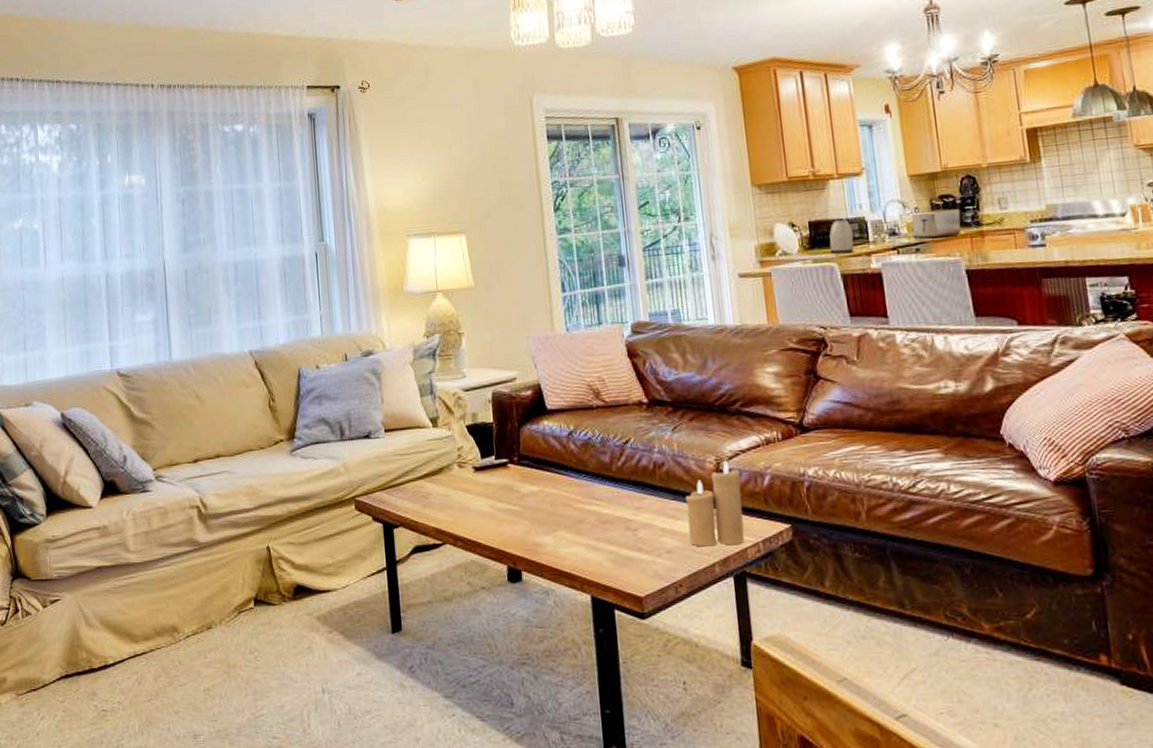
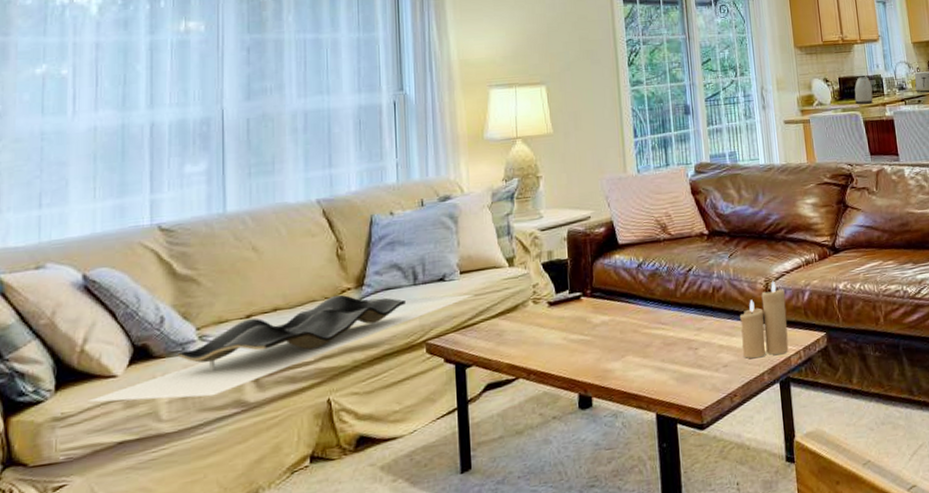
throw blanket: none [71,445,400,534] -> present [87,293,475,403]

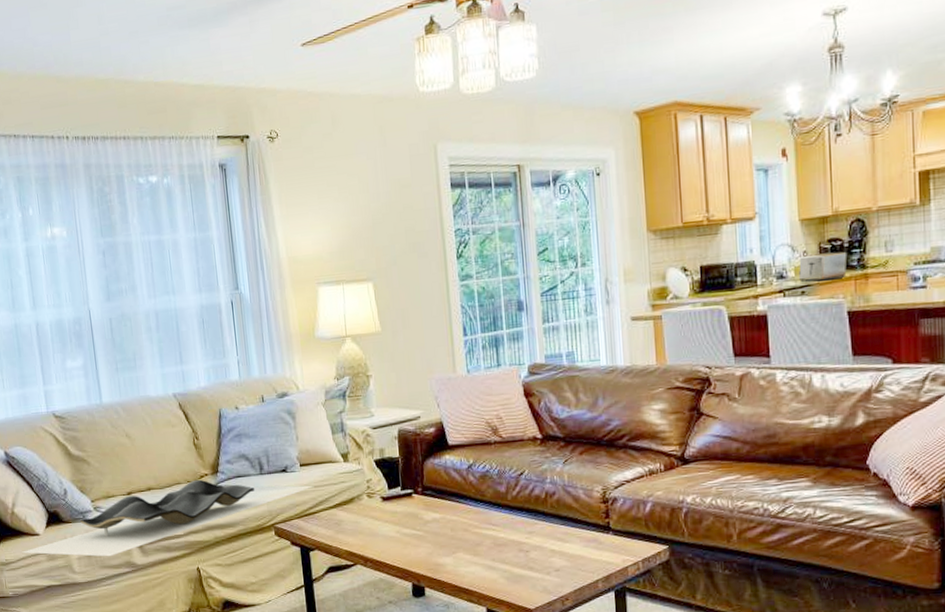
candle: present [740,281,789,359] -> none [574,489,626,566]
kettle: present [854,76,874,105] -> none [719,263,743,298]

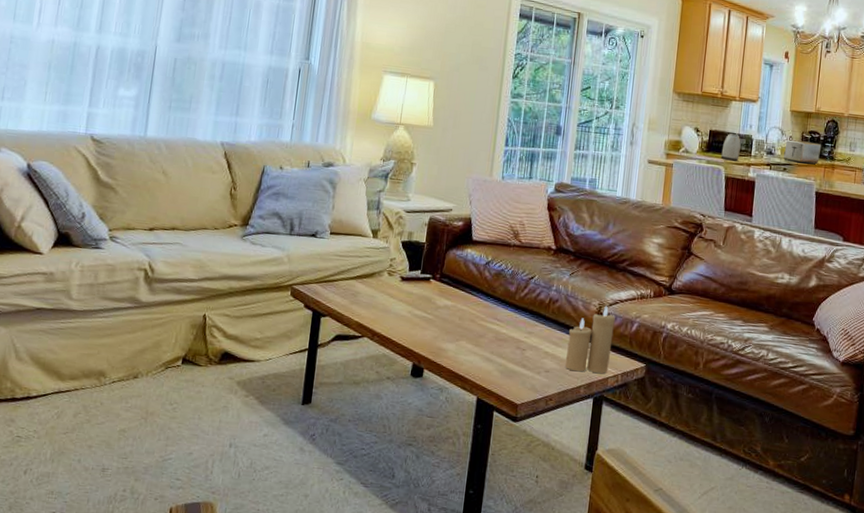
throw blanket: present [22,479,314,557] -> none [18,228,339,289]
candle: none [574,489,626,566] -> present [565,306,615,374]
kettle: none [719,263,743,298] -> present [721,133,741,162]

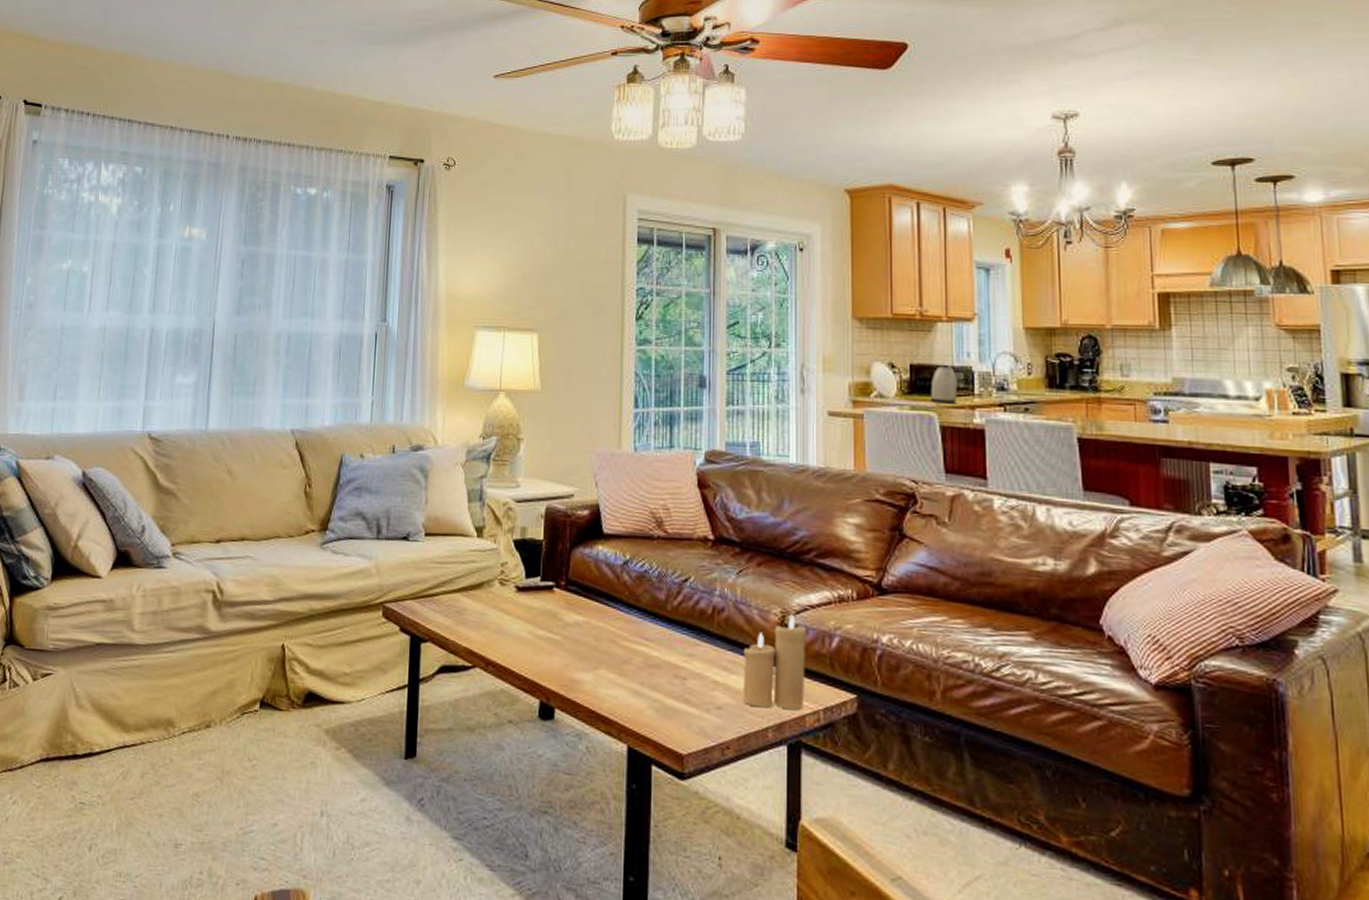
toaster: present [783,139,822,165] -> none [1022,368,1078,400]

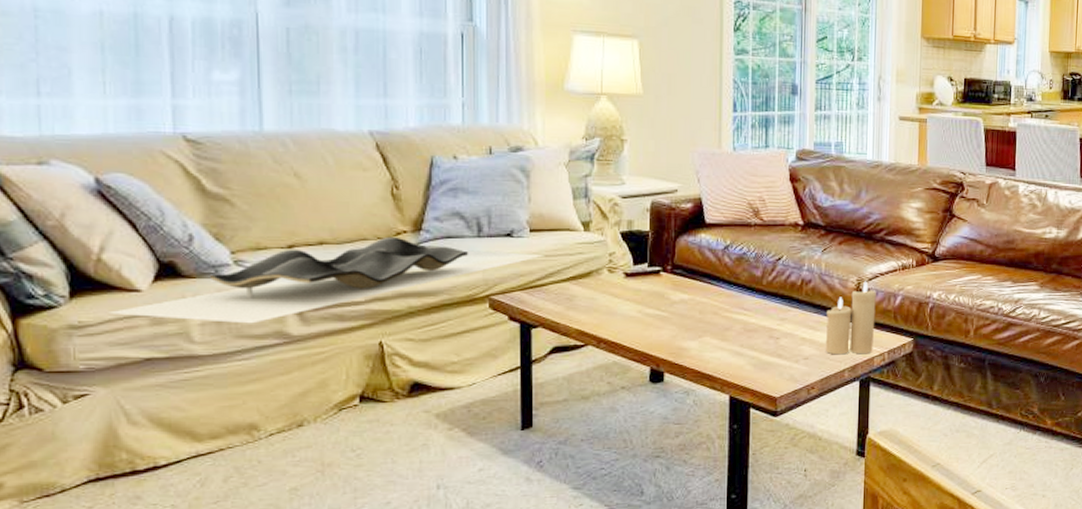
throw blanket: none [76,535,438,617] -> present [108,236,545,324]
kettle: present [930,365,958,404] -> none [978,80,999,112]

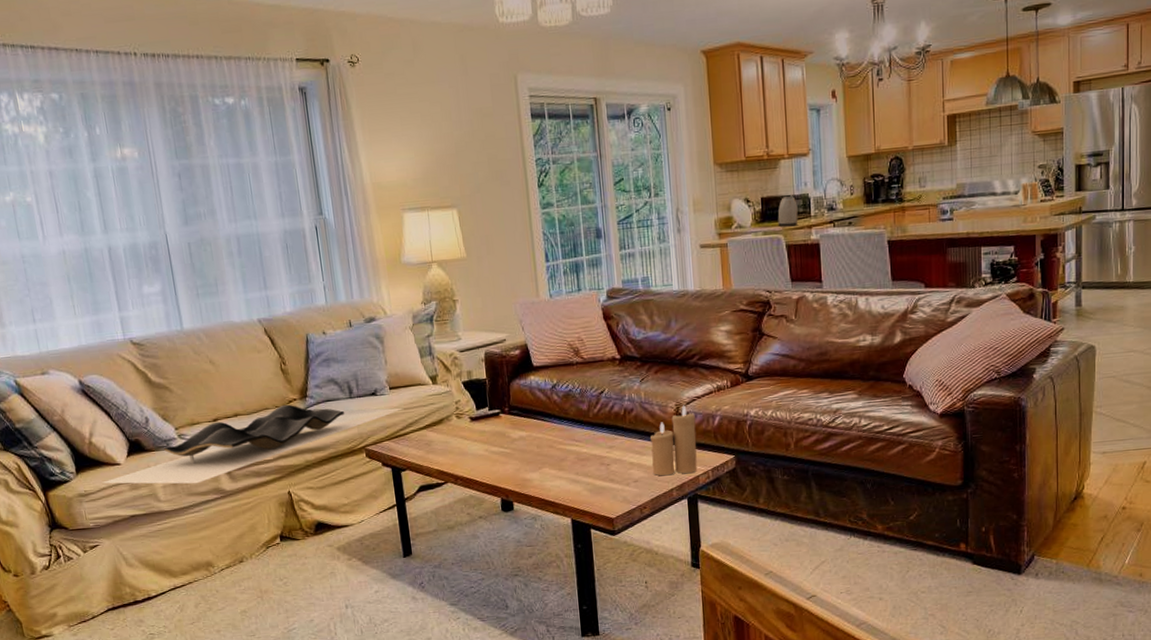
kettle: none [978,80,999,112] -> present [777,195,798,227]

